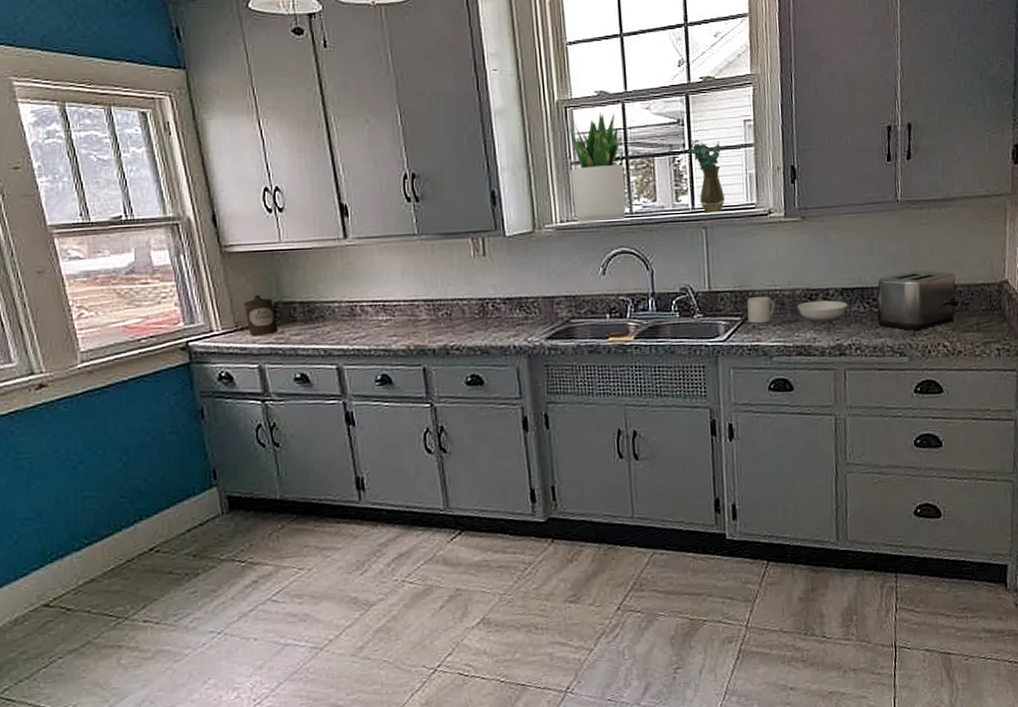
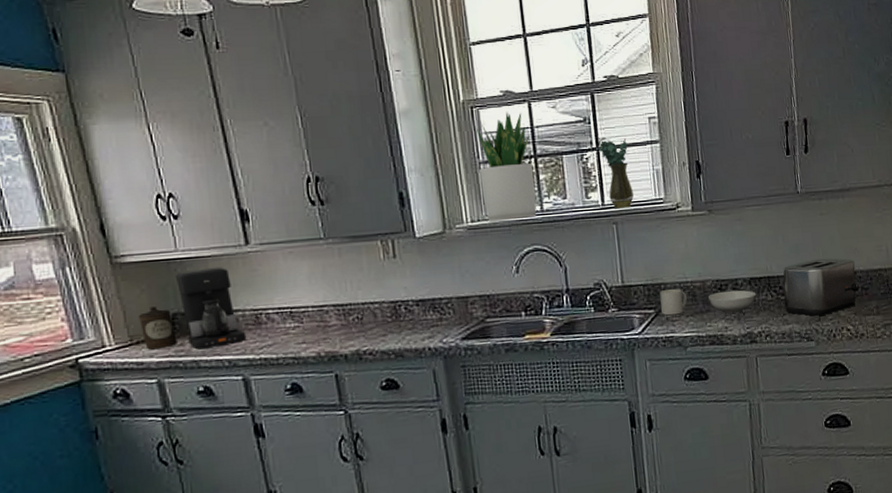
coffee maker: none [279,259,342,338] -> present [176,267,247,350]

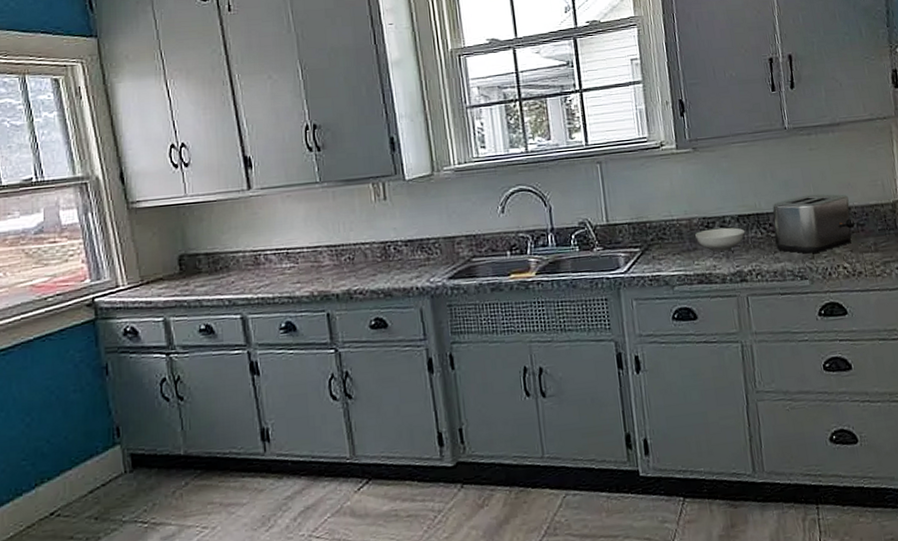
canister: present [139,307,177,350] -> none [150,249,183,289]
coffee maker: present [176,267,247,350] -> none [184,210,246,289]
planter: present [475,111,537,222] -> none [462,58,522,164]
vase: present [597,137,634,209] -> none [580,79,617,149]
mug: present [659,288,688,316] -> none [645,226,674,254]

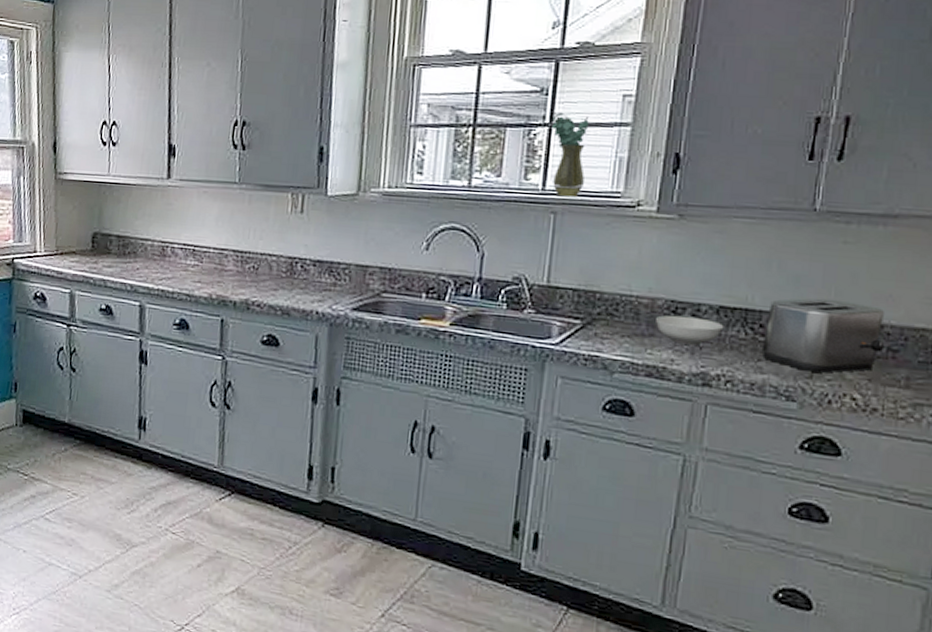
vase: none [580,79,617,149] -> present [552,111,589,198]

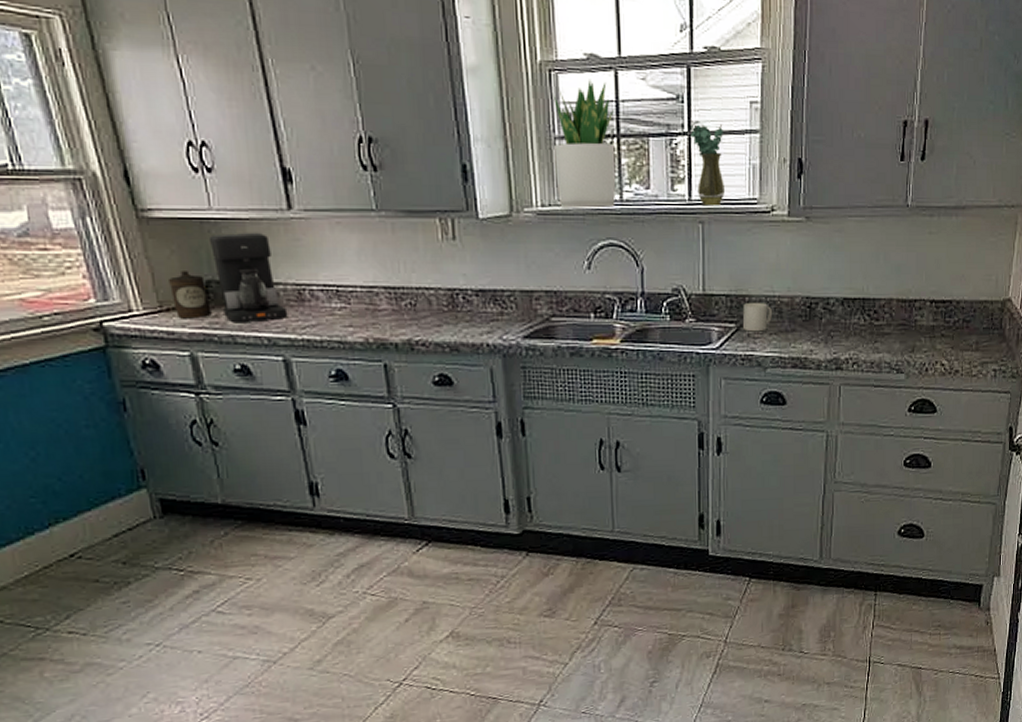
canister: none [67,223,94,263] -> present [169,271,212,319]
coffee maker: none [101,195,151,271] -> present [210,232,288,323]
planter: none [405,73,474,193] -> present [552,79,616,208]
mug: none [589,299,628,332] -> present [742,302,773,332]
bowl: present [654,315,724,346] -> none [795,310,848,335]
toaster: present [762,298,886,374] -> none [878,283,961,348]

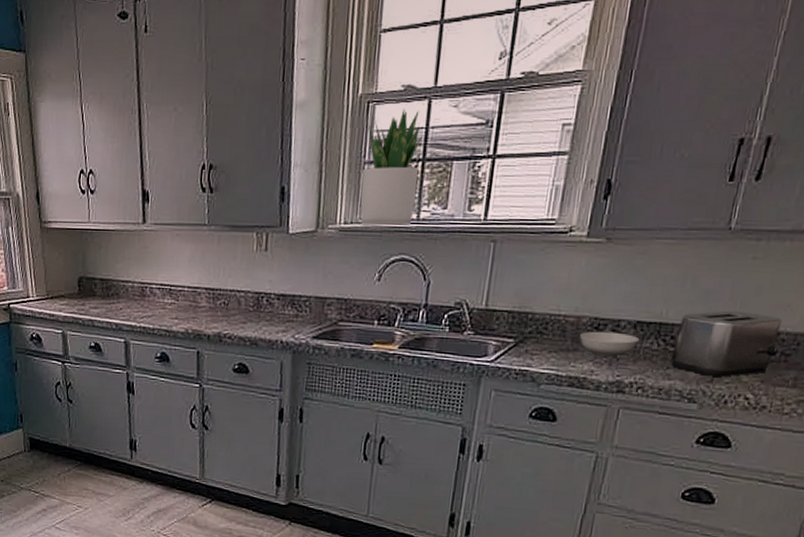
canister: present [169,271,212,319] -> none [55,269,80,305]
coffee maker: present [210,232,288,323] -> none [86,240,133,311]
vase: present [690,119,725,206] -> none [494,143,530,226]
mug: present [742,302,773,332] -> none [521,319,556,349]
bowl: none [795,310,848,335] -> present [579,331,640,357]
toaster: none [878,283,961,348] -> present [671,310,783,378]

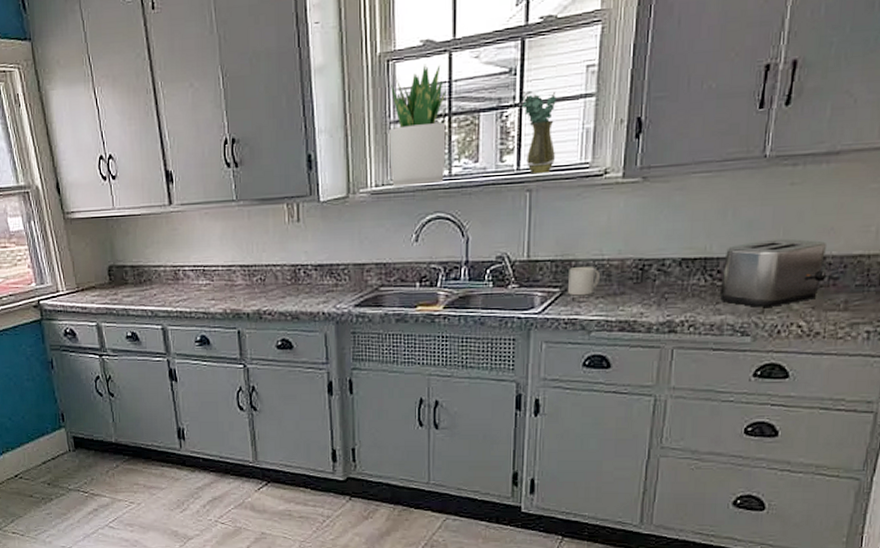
vase: none [494,143,530,226] -> present [522,90,556,174]
mug: none [521,319,556,349] -> present [567,266,601,296]
bowl: present [579,331,640,357] -> none [625,271,686,298]

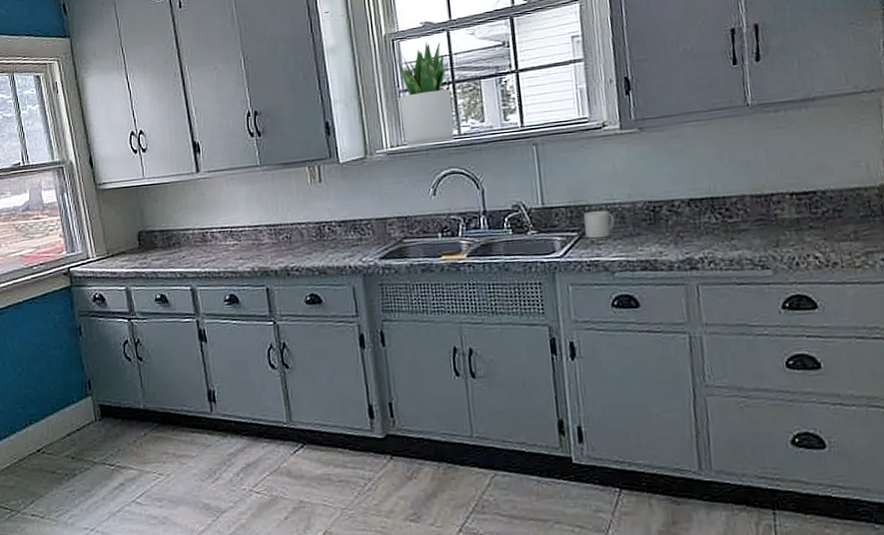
vase: present [522,90,556,174] -> none [517,59,555,130]
toaster: present [720,238,828,308] -> none [729,176,831,242]

